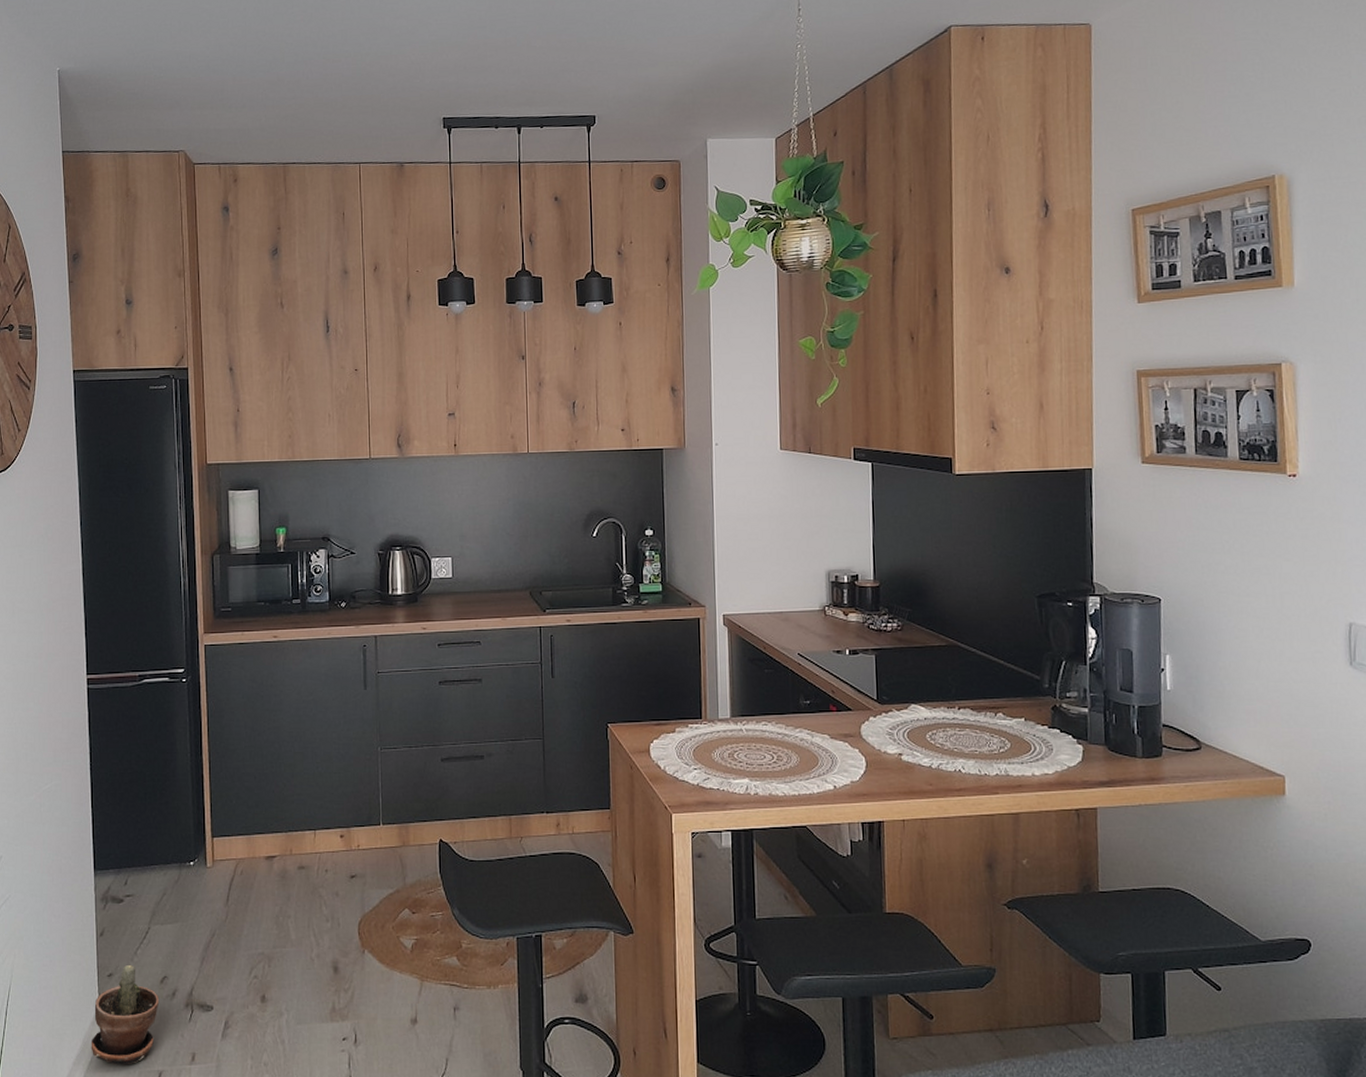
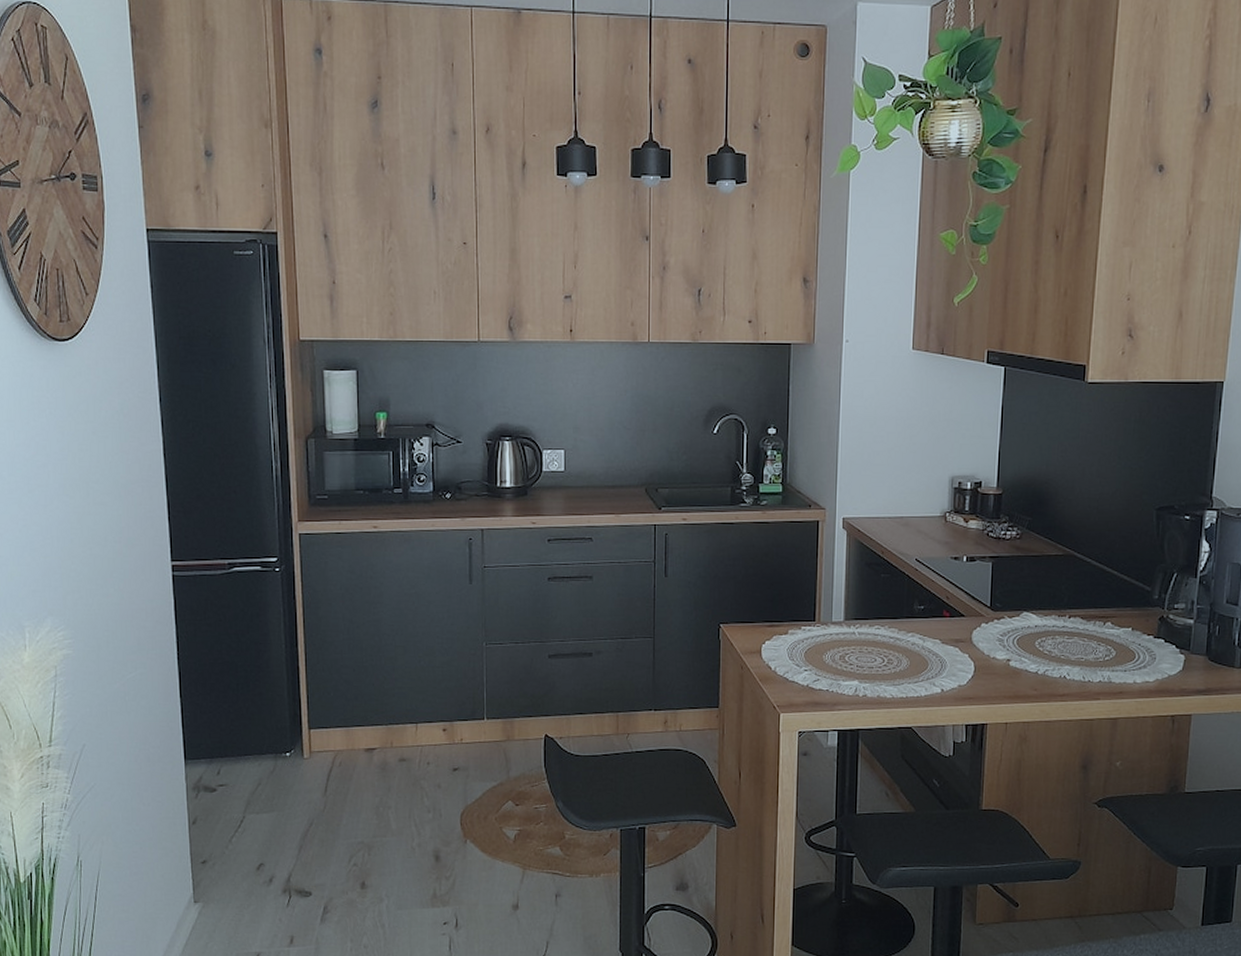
potted plant: present [91,964,160,1065] -> none [185,852,256,947]

